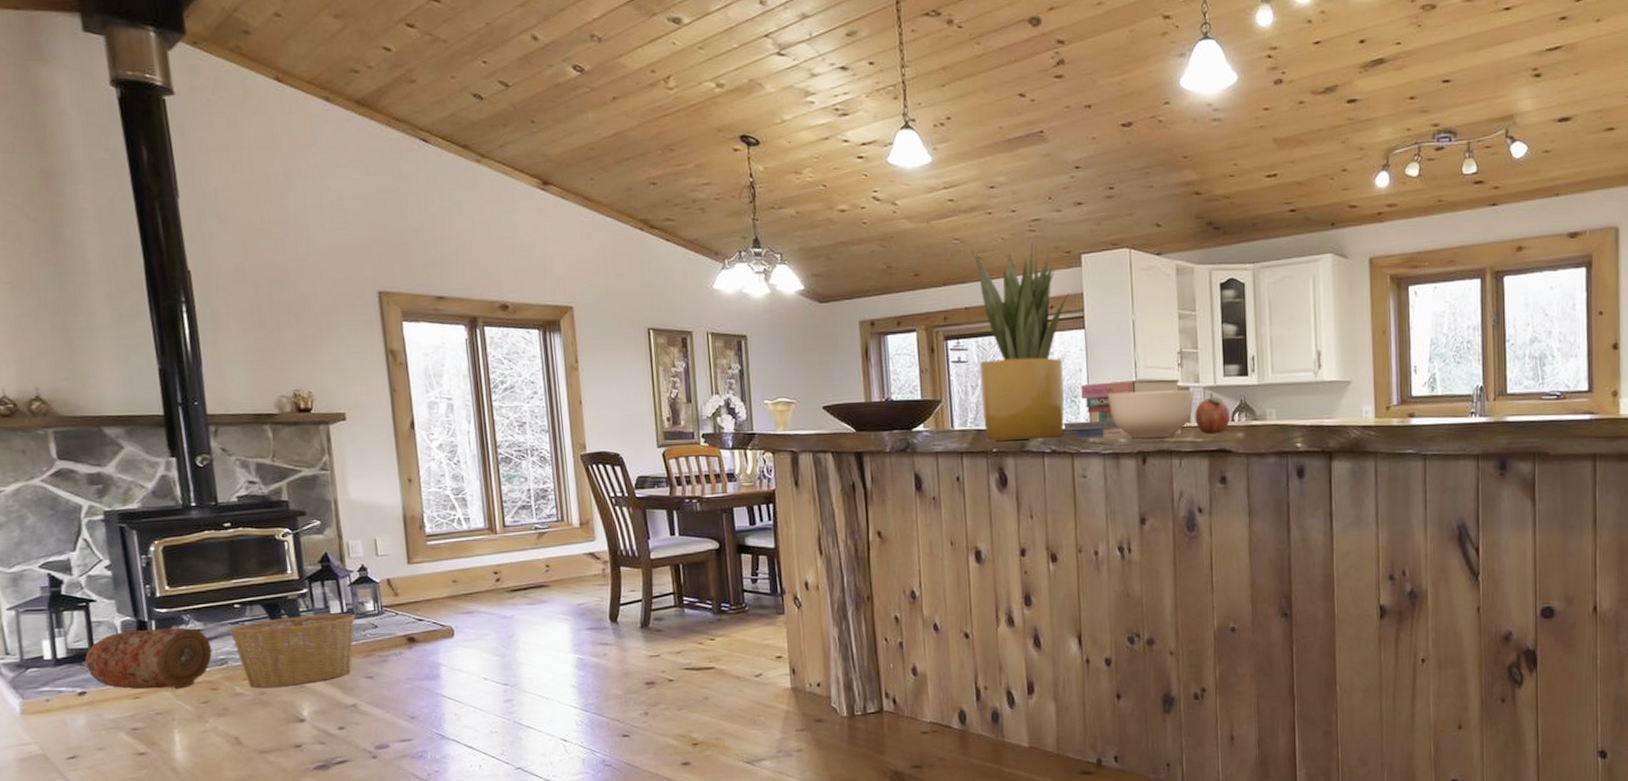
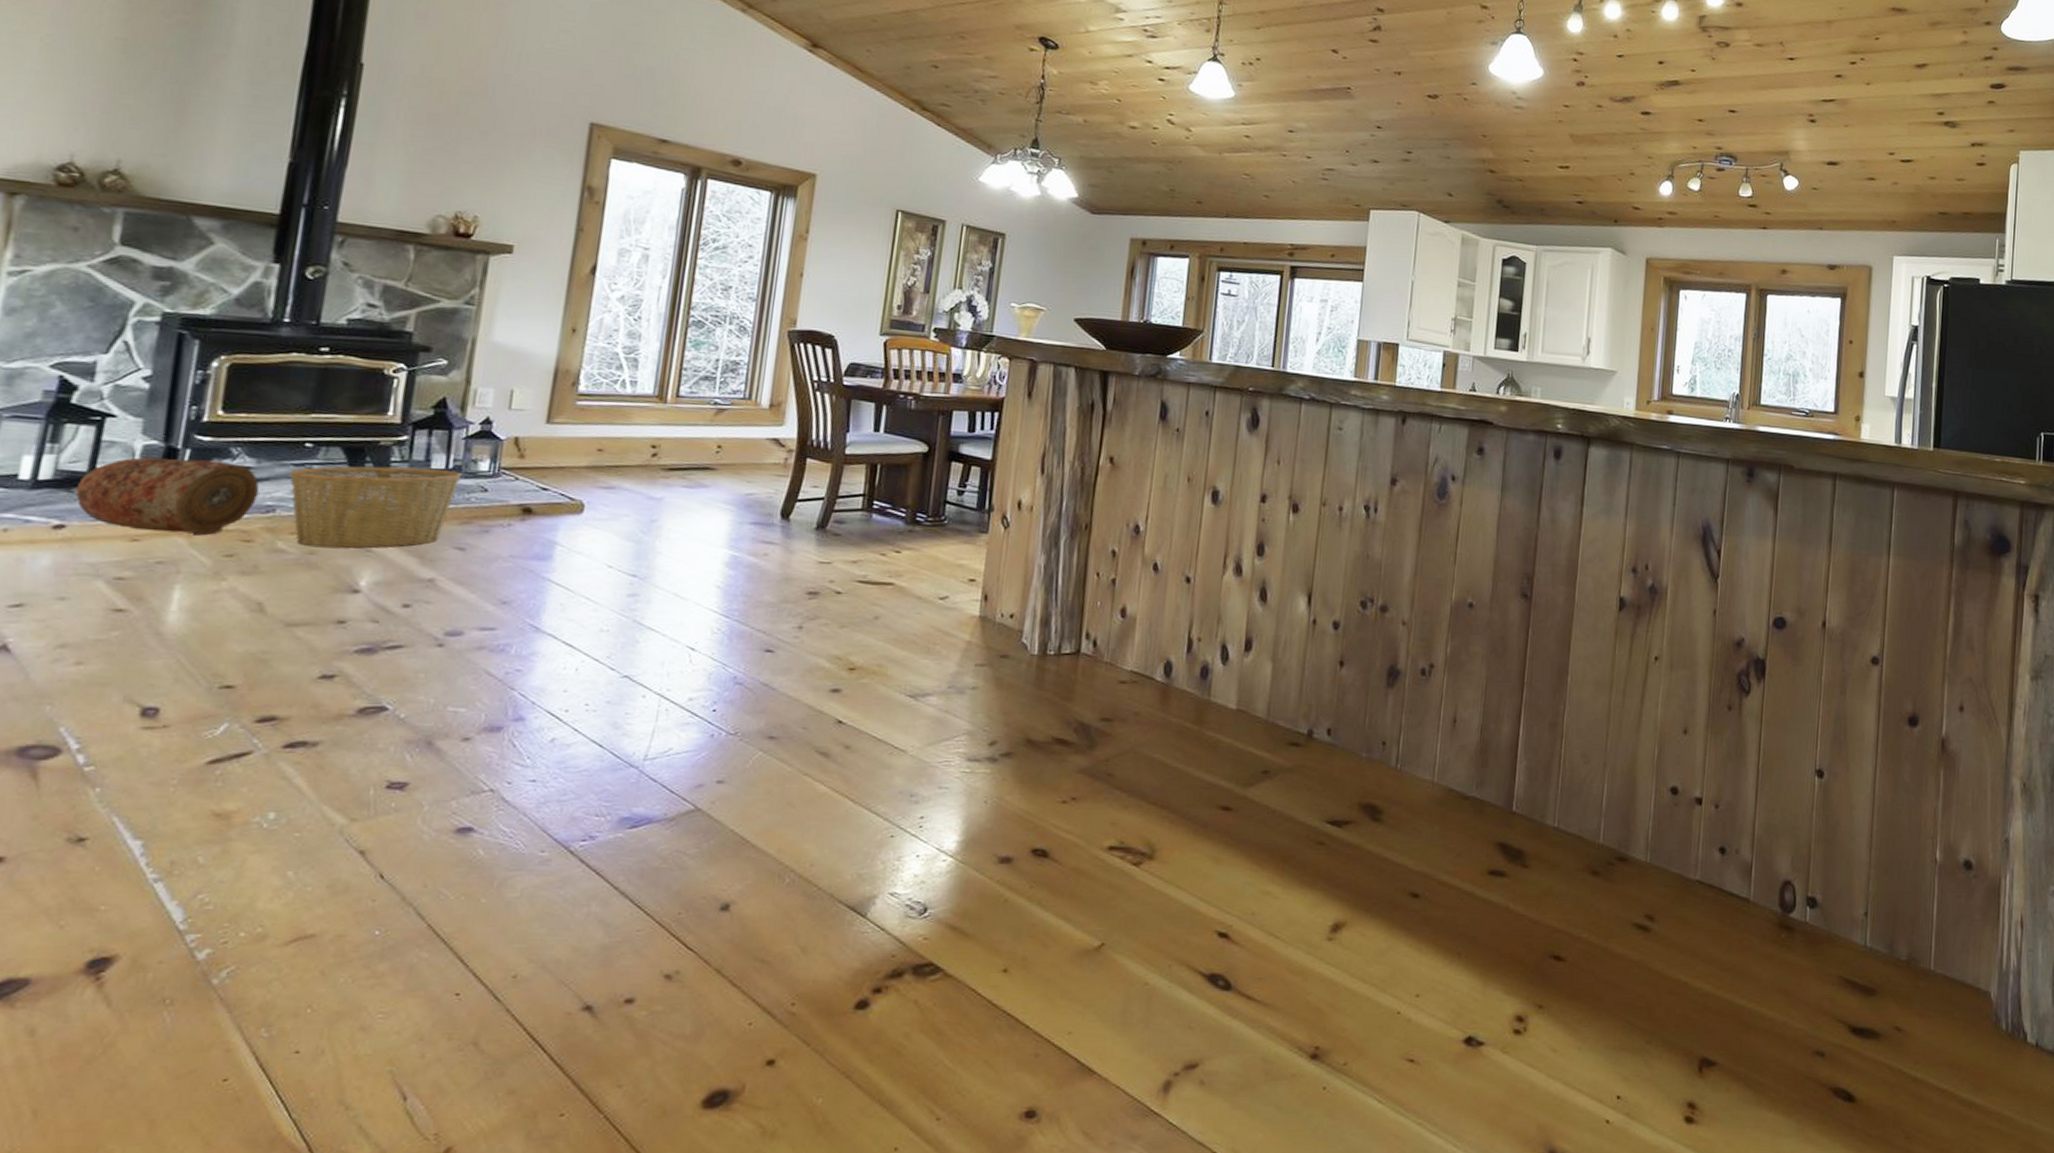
planter: present [969,239,1069,441] -> none [1244,183,1352,386]
books: present [1064,379,1182,439] -> none [1327,336,1449,400]
bowl: present [1108,390,1194,439] -> none [1376,348,1463,401]
fruit: present [1195,393,1231,435] -> none [1460,363,1497,405]

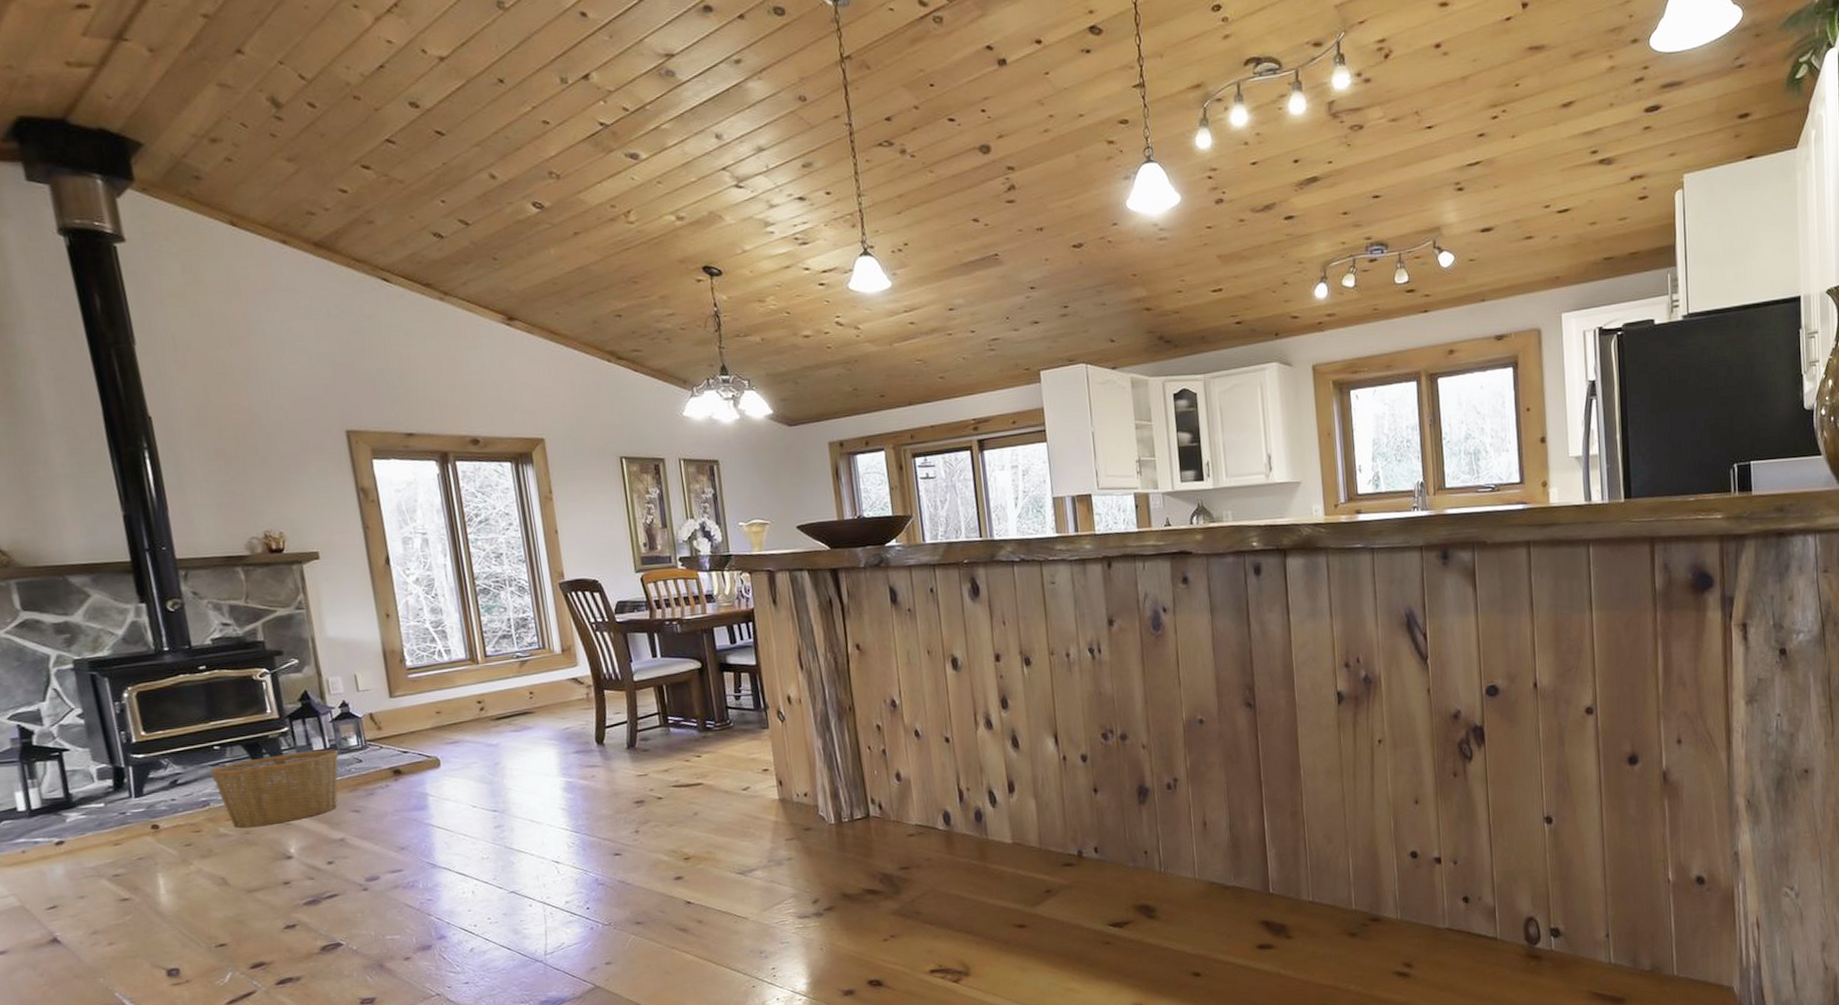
decorative log: present [75,456,260,535] -> none [60,772,193,836]

